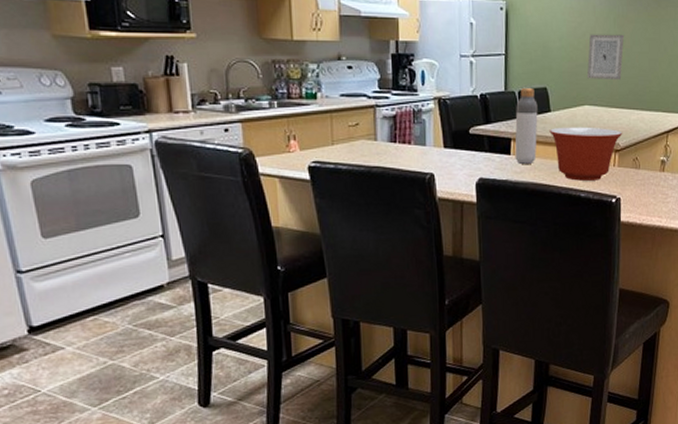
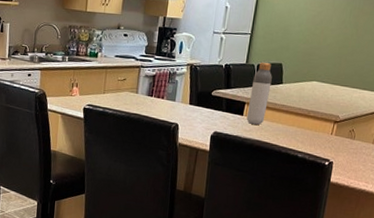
mixing bowl: present [549,127,623,181] -> none [279,97,344,145]
wall art: present [586,34,625,81] -> none [318,22,358,63]

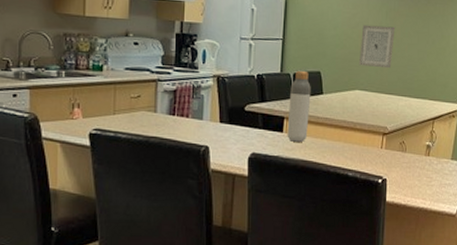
wall art: none [318,22,358,63] -> present [358,24,396,69]

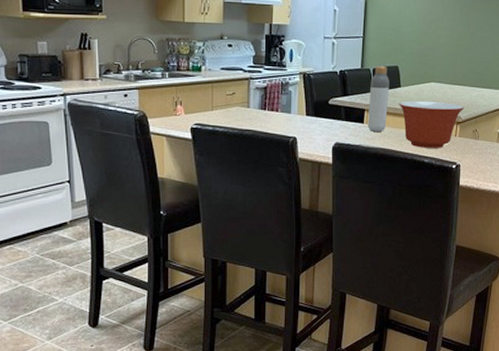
mixing bowl: none [321,109,391,161] -> present [399,100,465,148]
wall art: present [358,24,396,69] -> none [434,20,470,61]

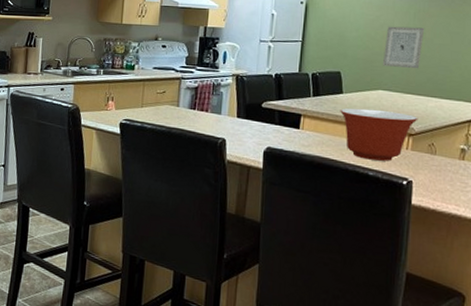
bottle: present [367,65,389,132] -> none [303,70,330,139]
wall art: none [434,20,470,61] -> present [382,26,425,69]

